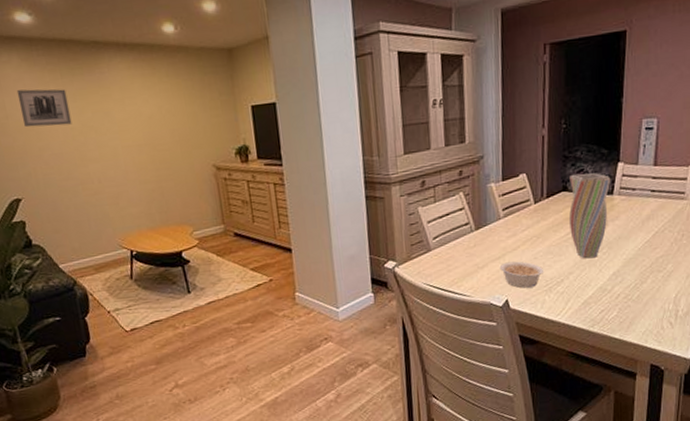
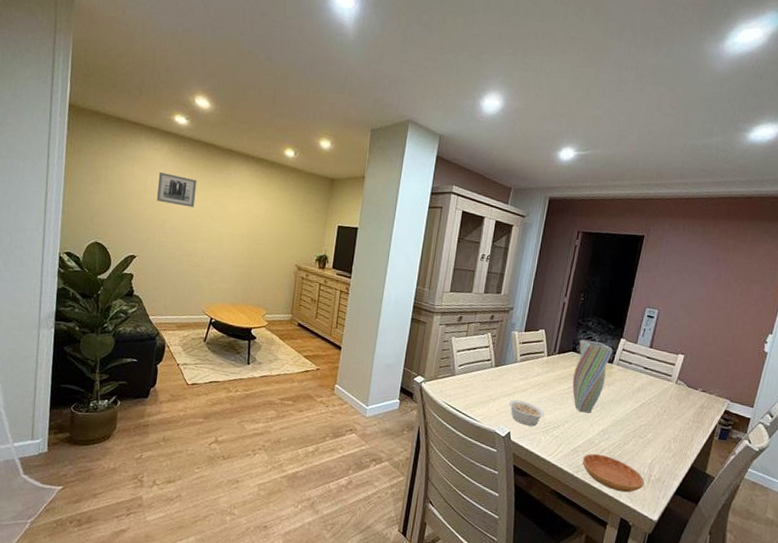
saucer: none [596,300,671,337] -> present [582,453,644,493]

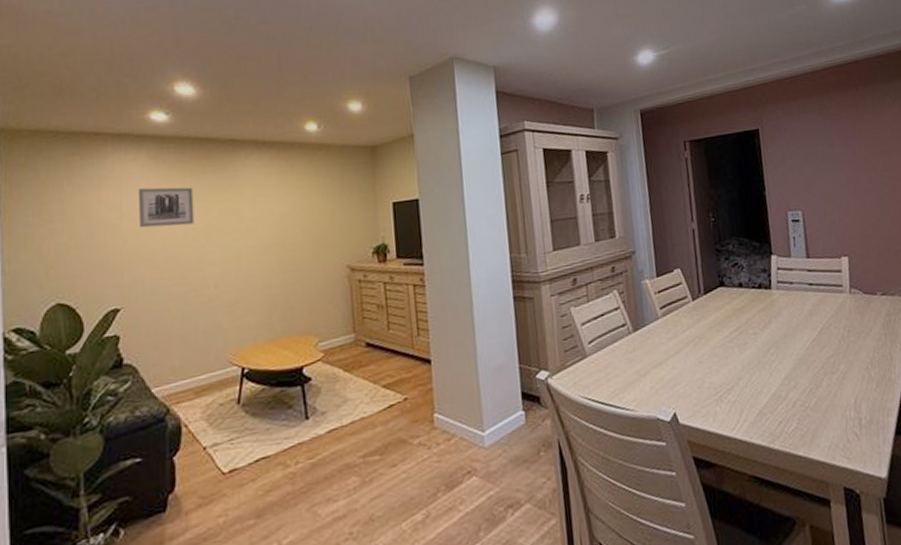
legume: present [508,400,545,426] -> none [662,366,712,399]
vase: present [572,339,613,413] -> none [724,266,770,361]
saucer: present [582,453,644,493] -> none [773,409,857,453]

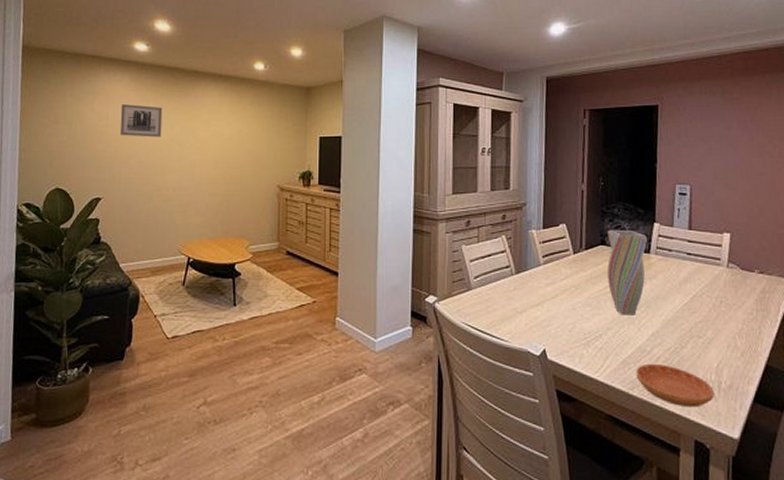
vase: none [724,266,770,361] -> present [607,229,648,315]
saucer: none [773,409,857,453] -> present [635,363,714,408]

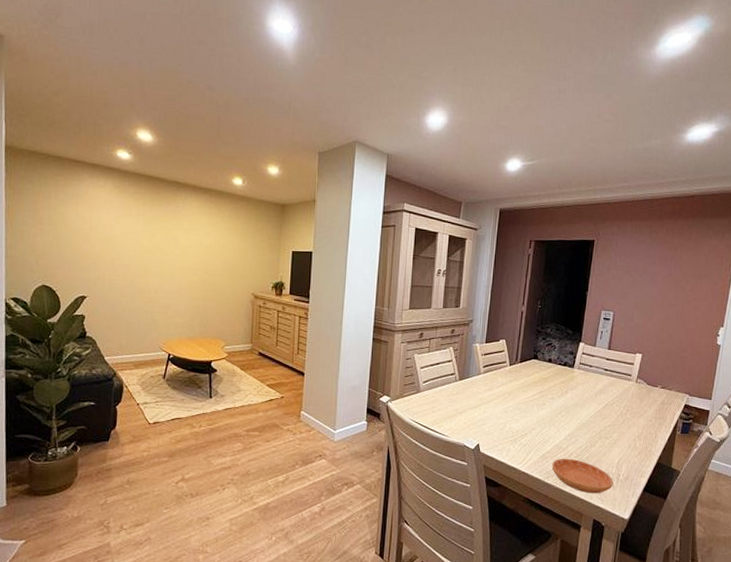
wall art: present [119,104,163,137] -> none [103,209,145,243]
vase: present [607,229,648,315] -> none [536,346,573,419]

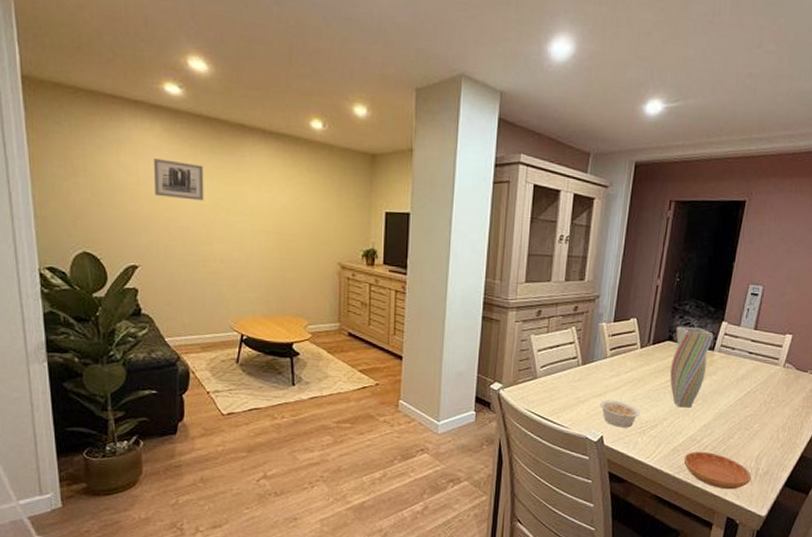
wall art: none [103,209,145,243] -> present [153,159,204,201]
legume: none [475,411,512,436] -> present [599,400,641,428]
vase: none [536,346,573,419] -> present [670,326,714,408]

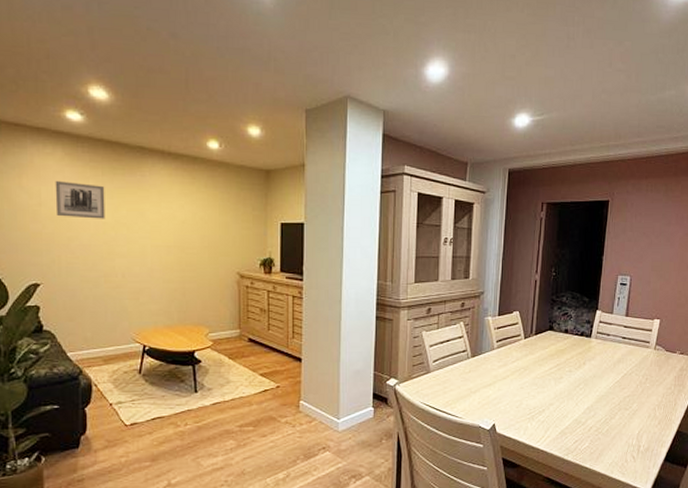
legume: present [599,400,641,428] -> none [490,389,529,415]
vase: present [670,326,714,408] -> none [553,316,590,392]
saucer: present [683,451,751,490] -> none [571,432,634,468]

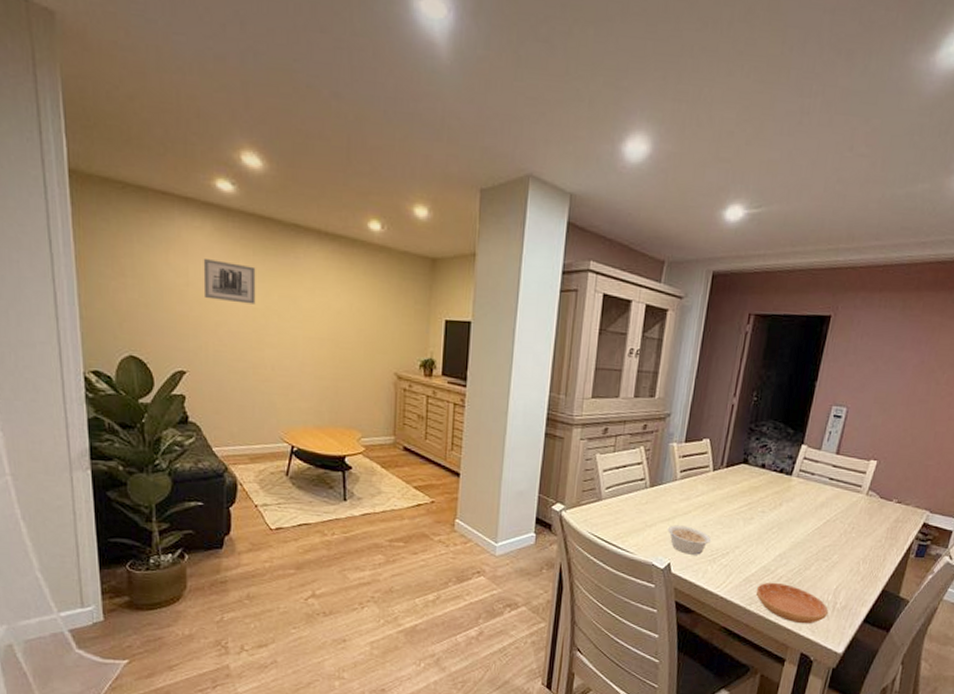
legume: none [490,389,529,415] -> present [667,525,712,555]
saucer: none [571,432,634,468] -> present [755,582,828,624]

